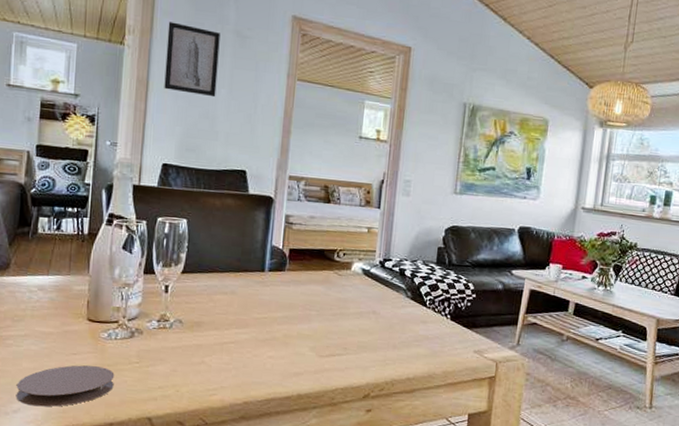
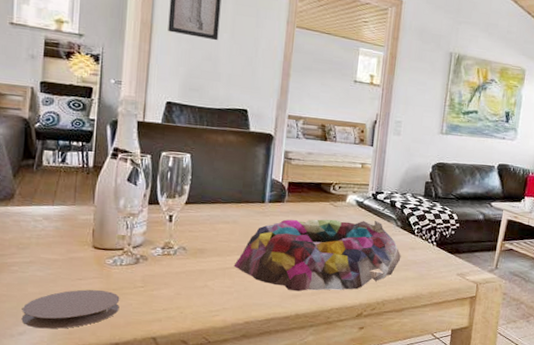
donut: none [232,289,412,370] -> present [233,219,401,292]

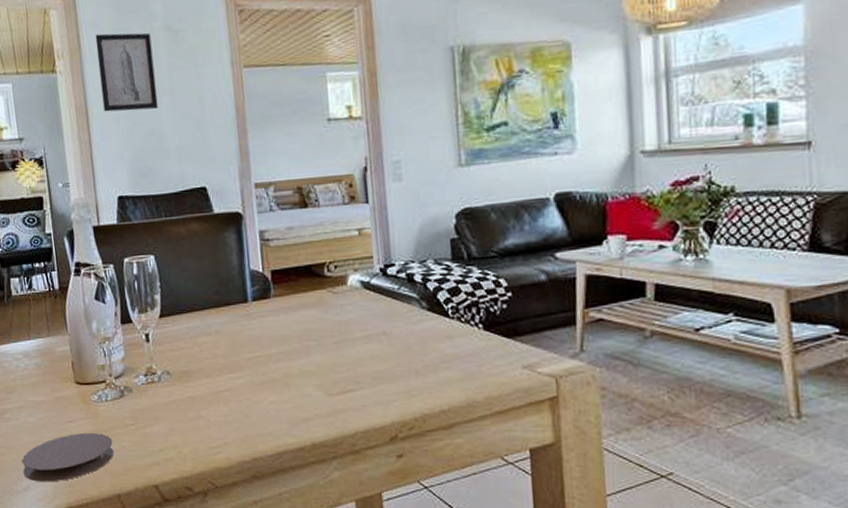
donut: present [233,219,401,292] -> none [226,304,436,414]

